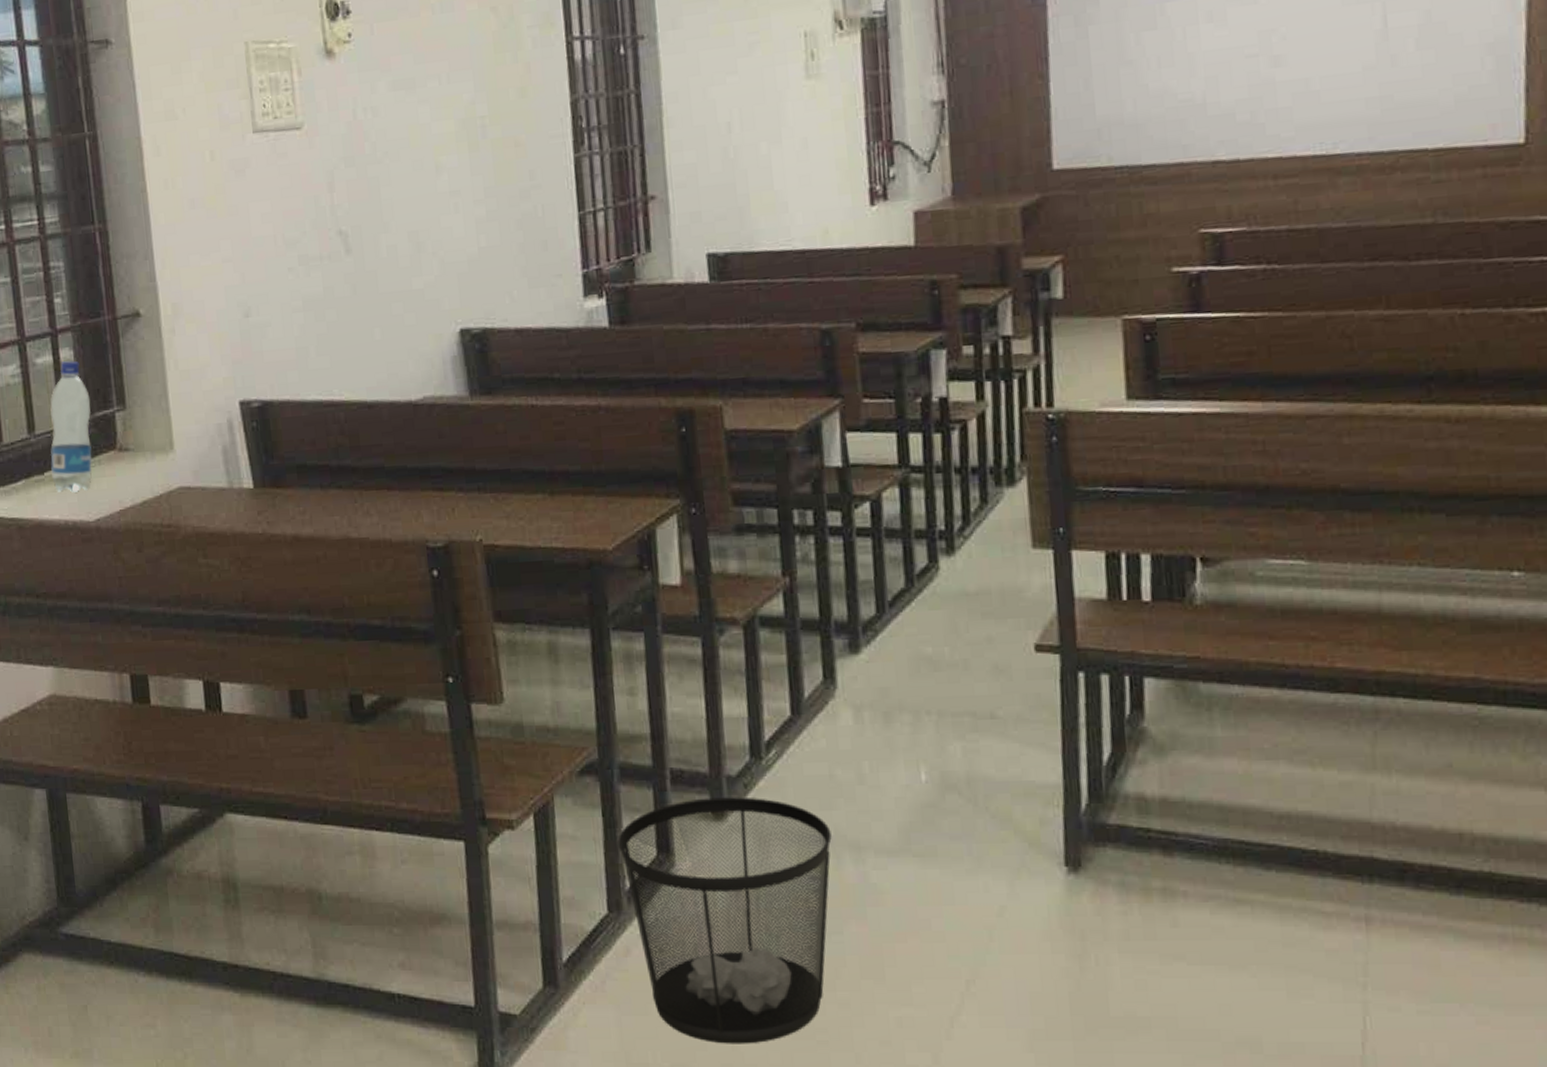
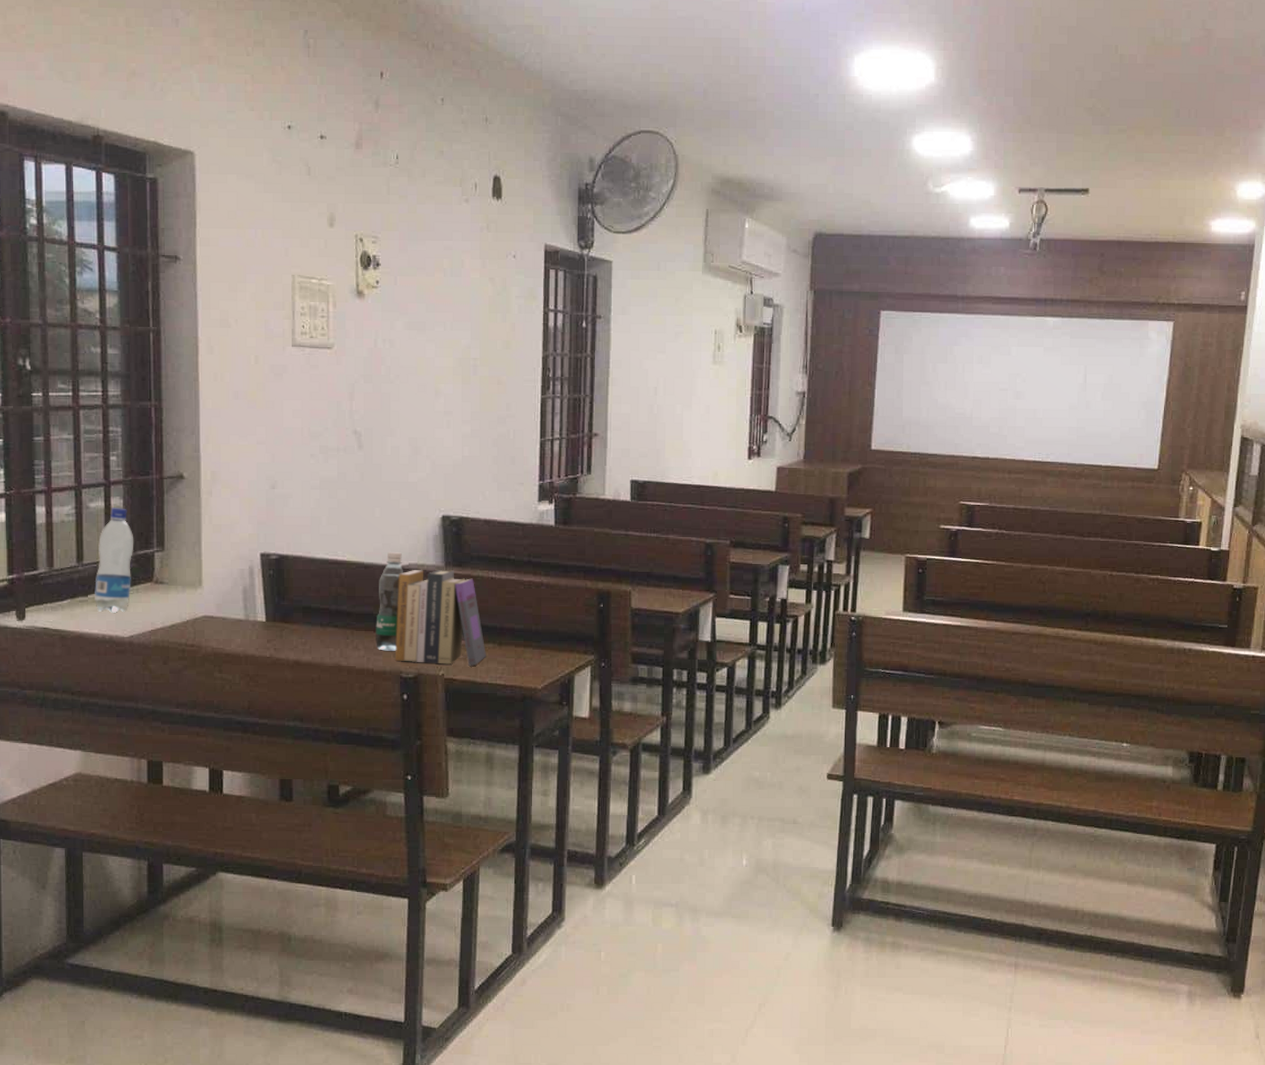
bottle: none [387,382,419,515] -> present [376,551,404,651]
books: none [412,400,535,527] -> present [396,569,486,666]
waste bin: present [617,797,832,1044] -> none [524,872,678,1049]

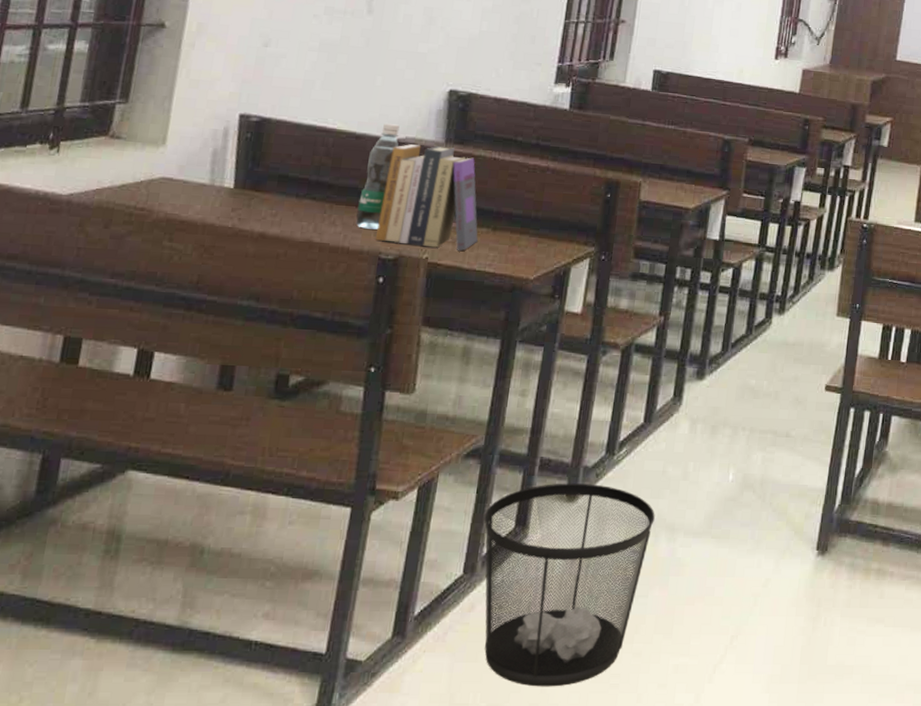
bottle: present [95,508,134,614] -> none [34,52,95,168]
waste bin: none [524,872,678,1049] -> present [484,483,655,687]

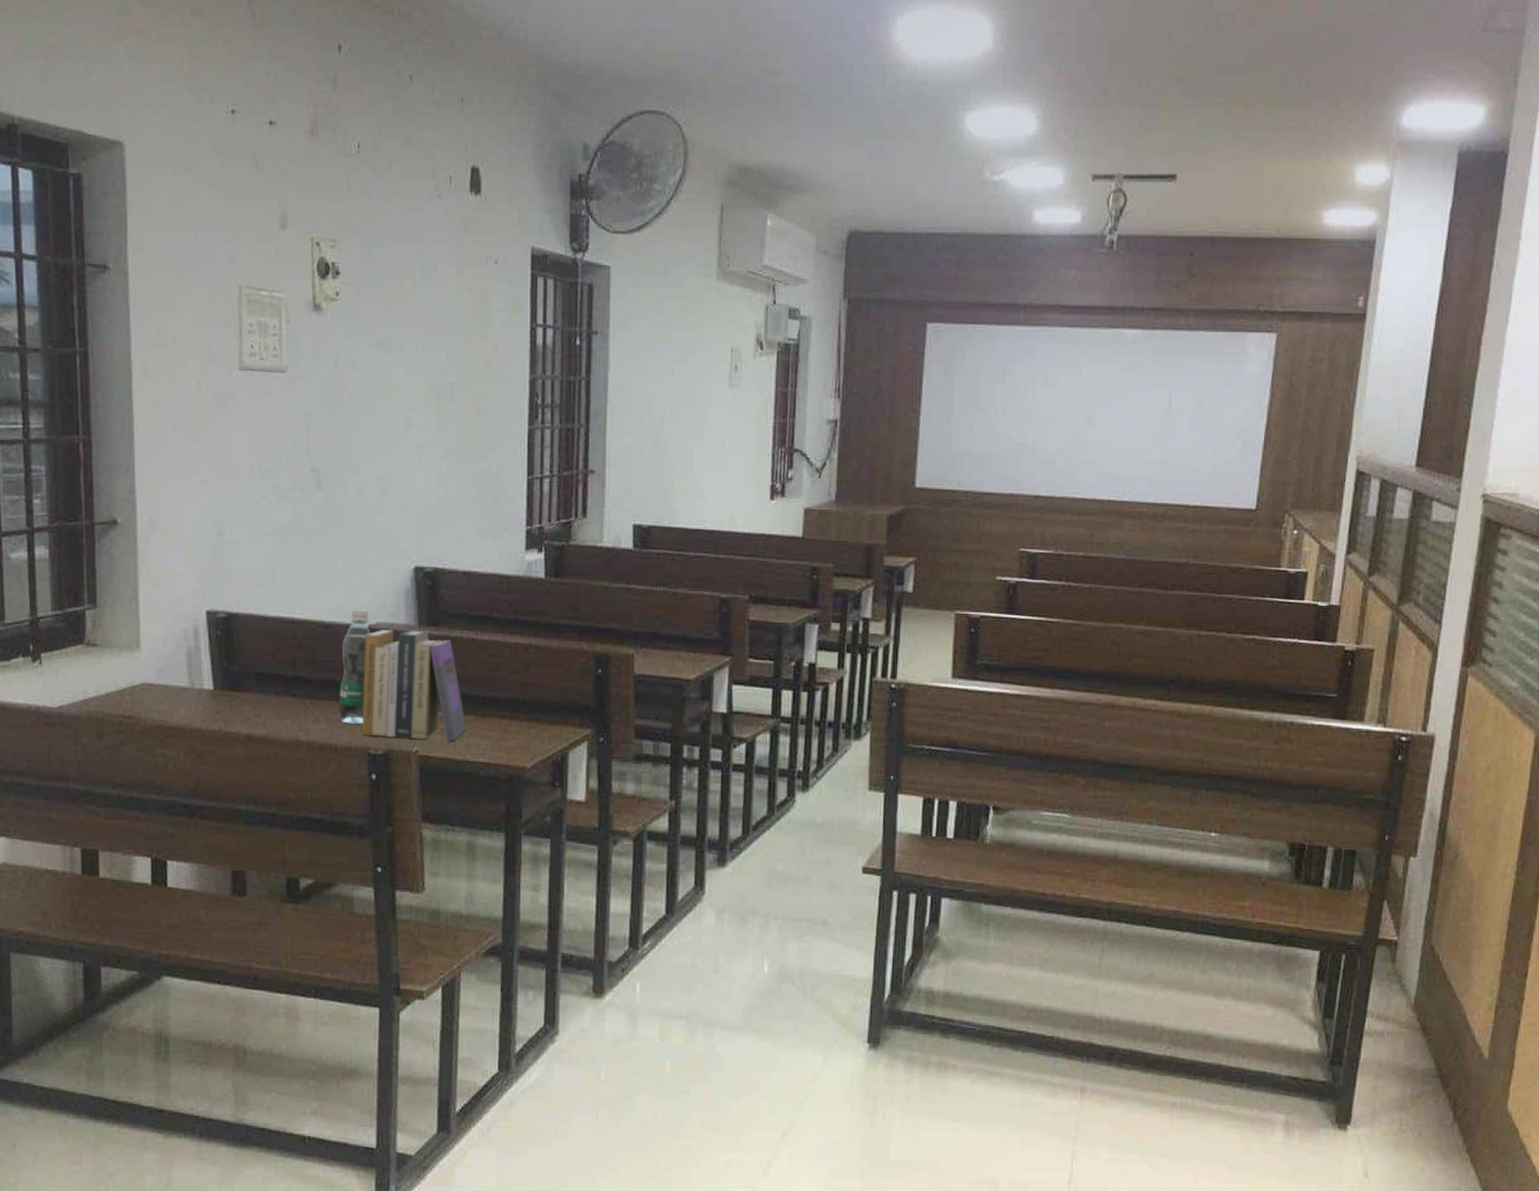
waste bin: present [484,483,655,687] -> none [512,979,689,1181]

